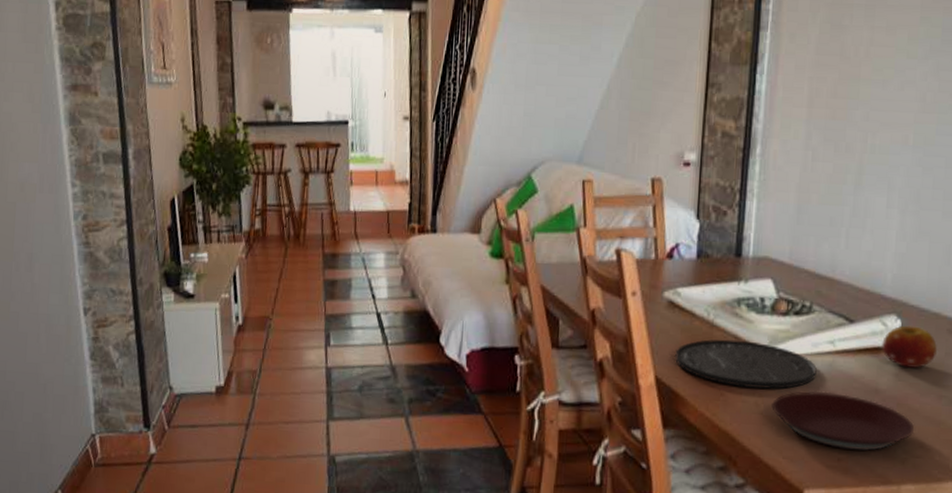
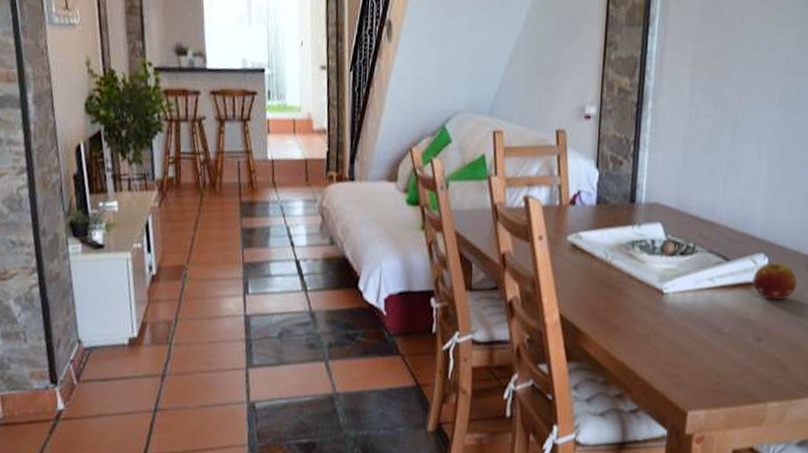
plate: present [675,339,817,389] -> none [577,278,699,323]
plate: present [771,390,915,451] -> none [661,323,779,375]

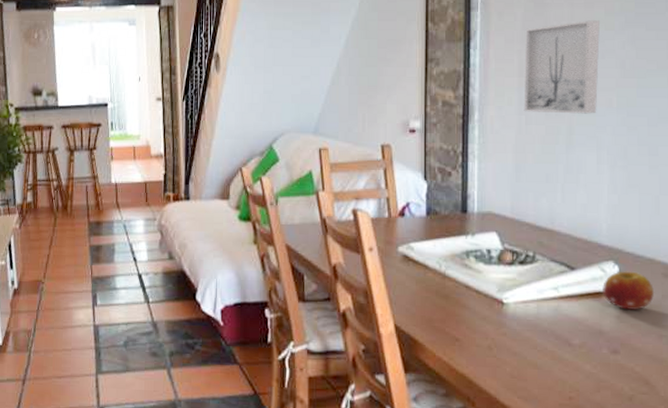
wall art: none [694,14,770,109] -> present [524,20,600,114]

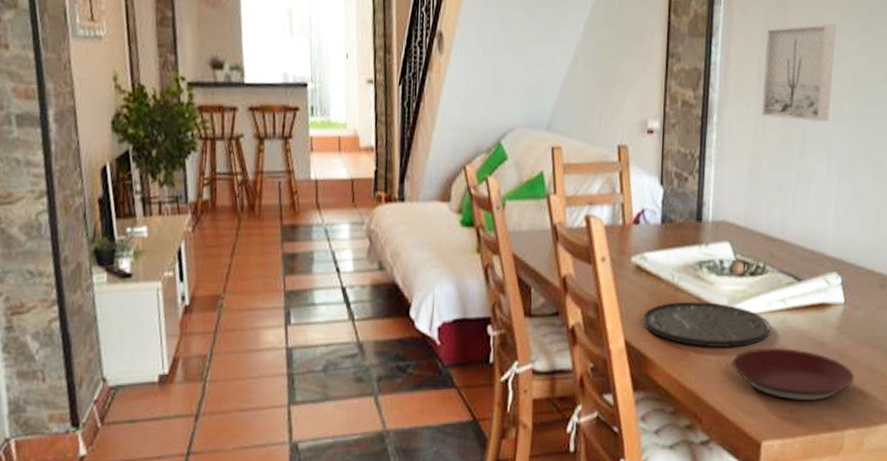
plate: none [412,288,543,334] -> present [643,301,771,348]
plate: none [504,334,639,389] -> present [732,347,855,402]
fruit: present [602,271,655,311] -> none [826,282,872,322]

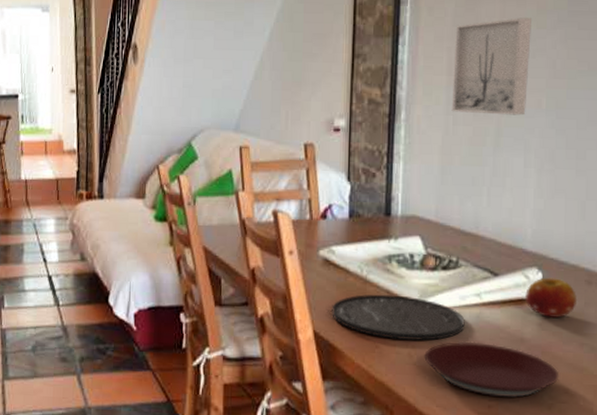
fruit: none [826,282,872,322] -> present [525,277,578,319]

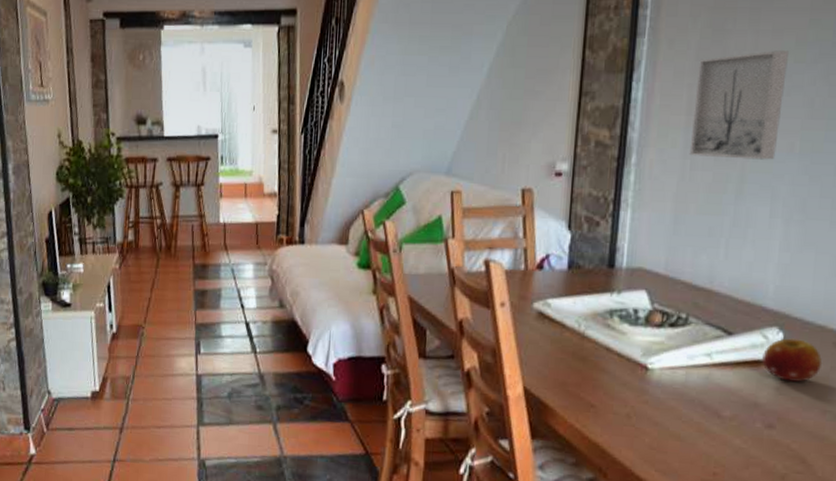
plate: present [332,294,465,341] -> none [544,350,692,402]
plate: present [424,341,560,398] -> none [644,403,797,466]

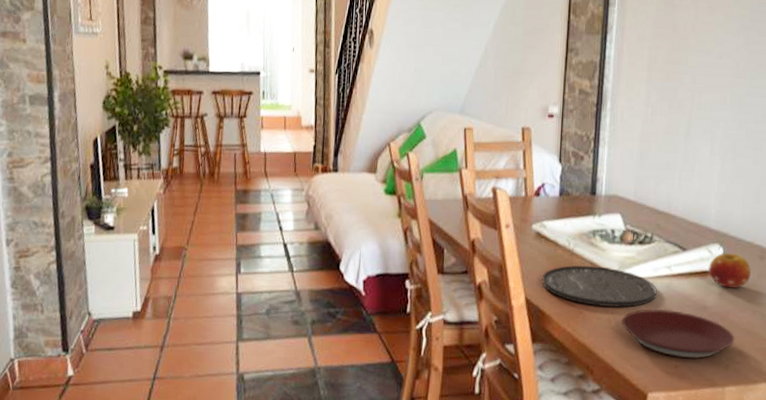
plate: none [544,350,692,402] -> present [542,265,657,308]
plate: none [644,403,797,466] -> present [621,308,735,359]
wall art: present [689,50,788,160] -> none [650,23,720,109]

